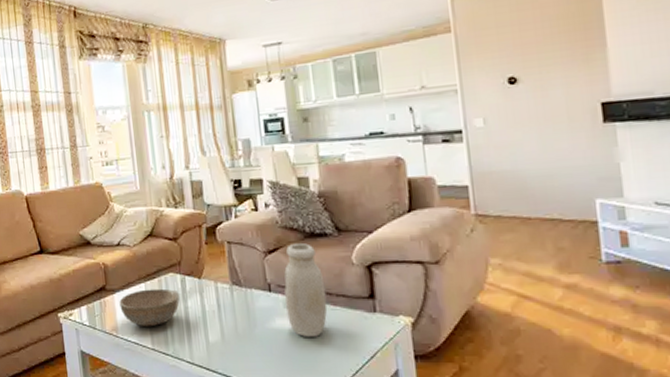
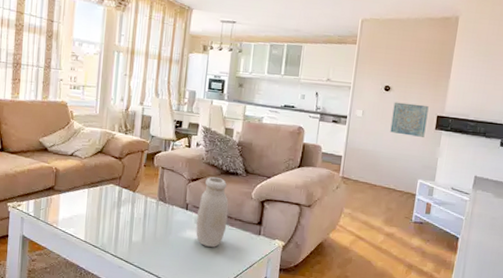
bowl: present [119,288,180,327] -> none [63,194,115,224]
wall art: none [528,91,589,140] -> present [390,102,429,137]

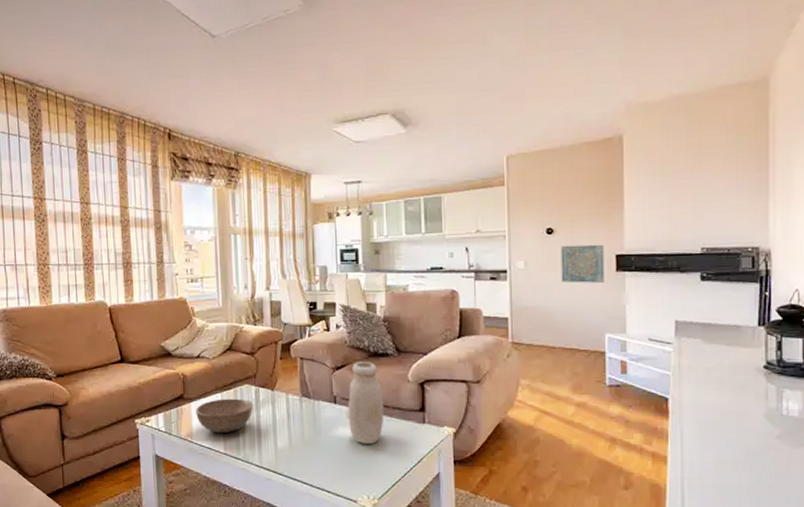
bowl: none [63,194,115,224] -> present [196,398,253,434]

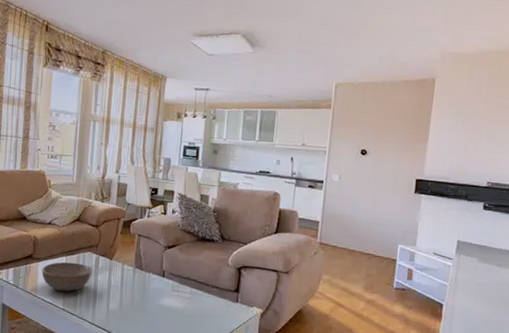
jar: present [348,362,384,444] -> none [173,244,206,315]
wall art: present [561,244,604,283] -> none [368,166,407,201]

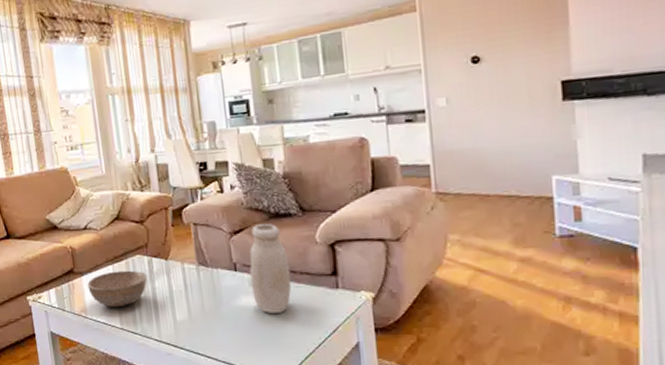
jar: none [173,244,206,315] -> present [249,224,292,314]

